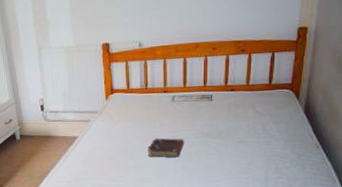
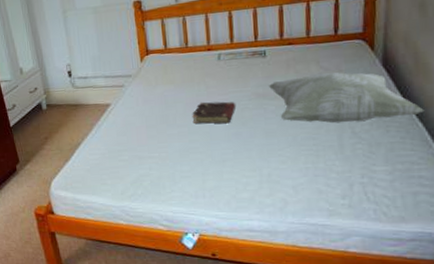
decorative pillow: none [213,116,333,160] -> present [269,71,424,124]

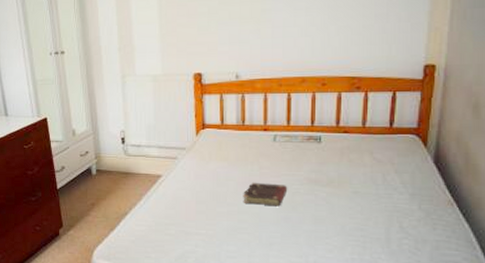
decorative pillow: present [269,71,424,124] -> none [322,164,471,217]

